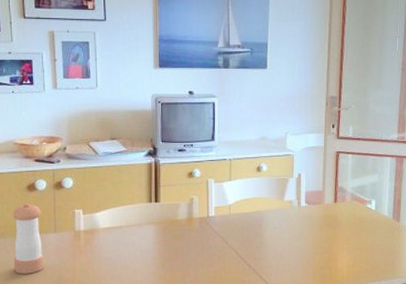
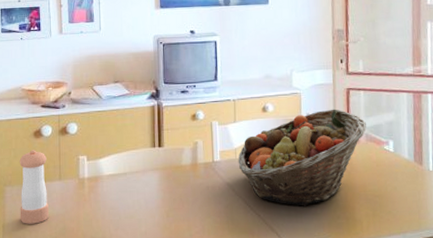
fruit basket: none [232,170,352,258] -> present [238,109,366,206]

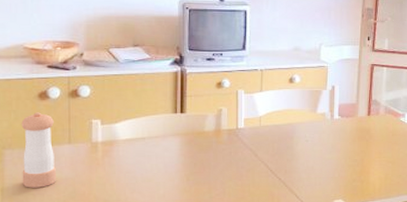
fruit basket: present [238,109,366,206] -> none [262,83,386,171]

